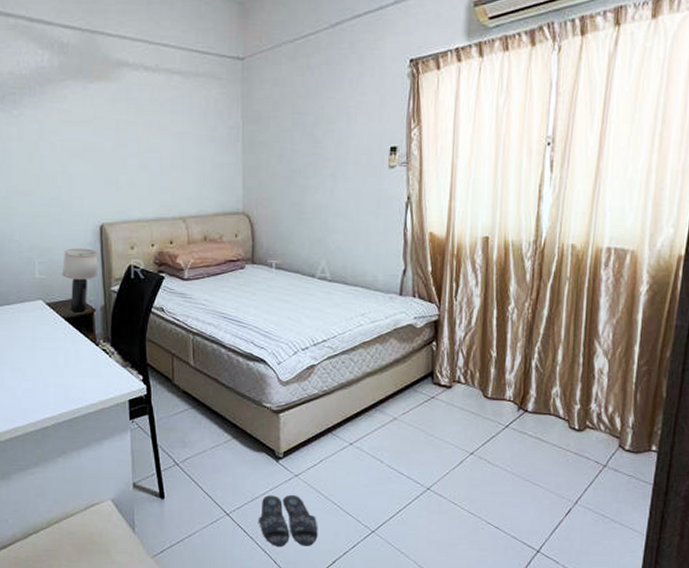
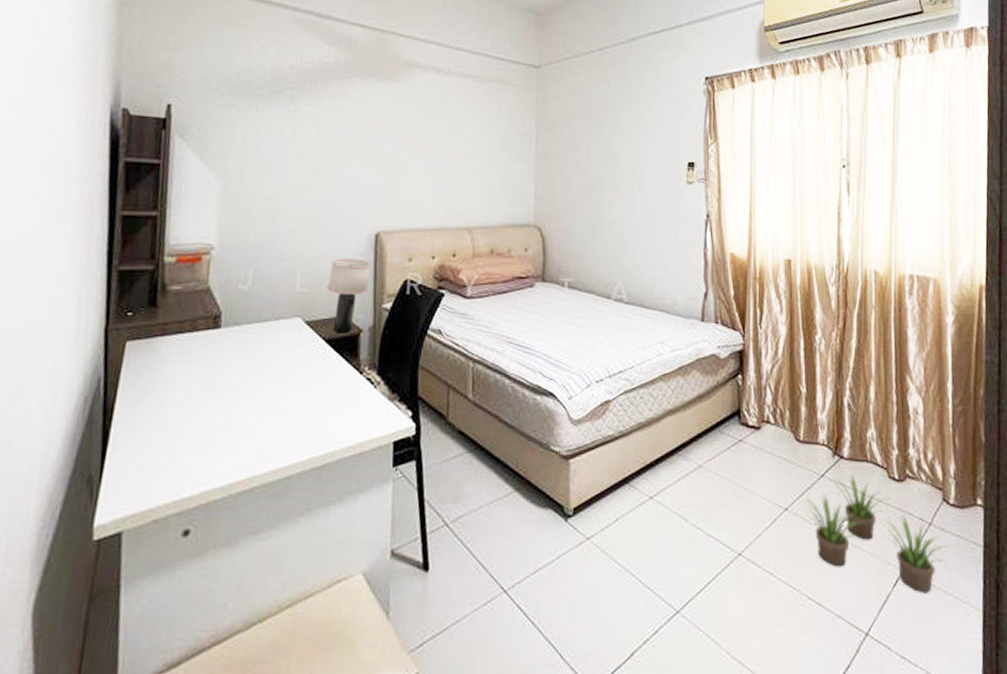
slippers: present [258,494,318,546] -> none [541,563,613,634]
plant: none [488,425,620,521] -> present [803,474,948,593]

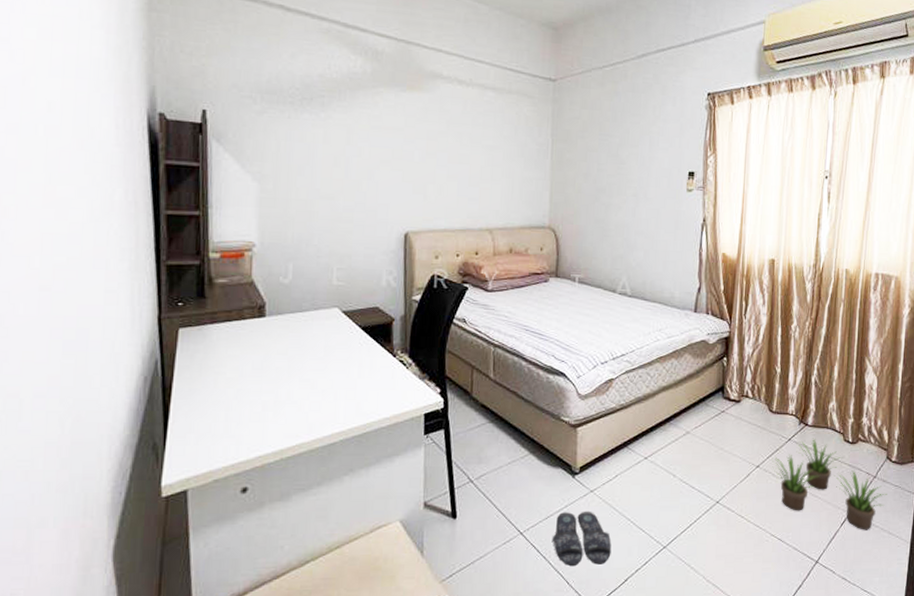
table lamp: present [326,258,370,333] -> none [361,255,400,322]
slippers: none [541,563,613,634] -> present [552,511,612,566]

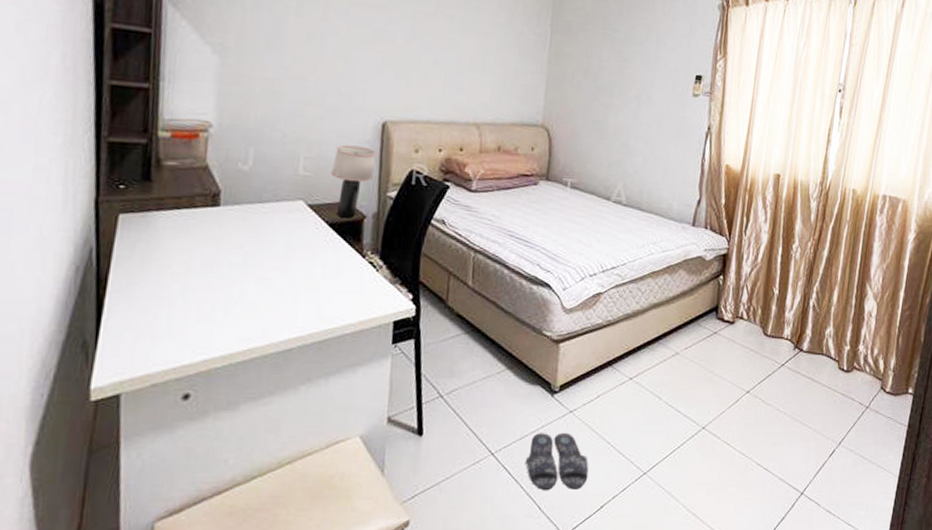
table lamp: none [361,255,400,322] -> present [330,144,376,219]
plant: present [772,438,888,530] -> none [763,364,879,462]

